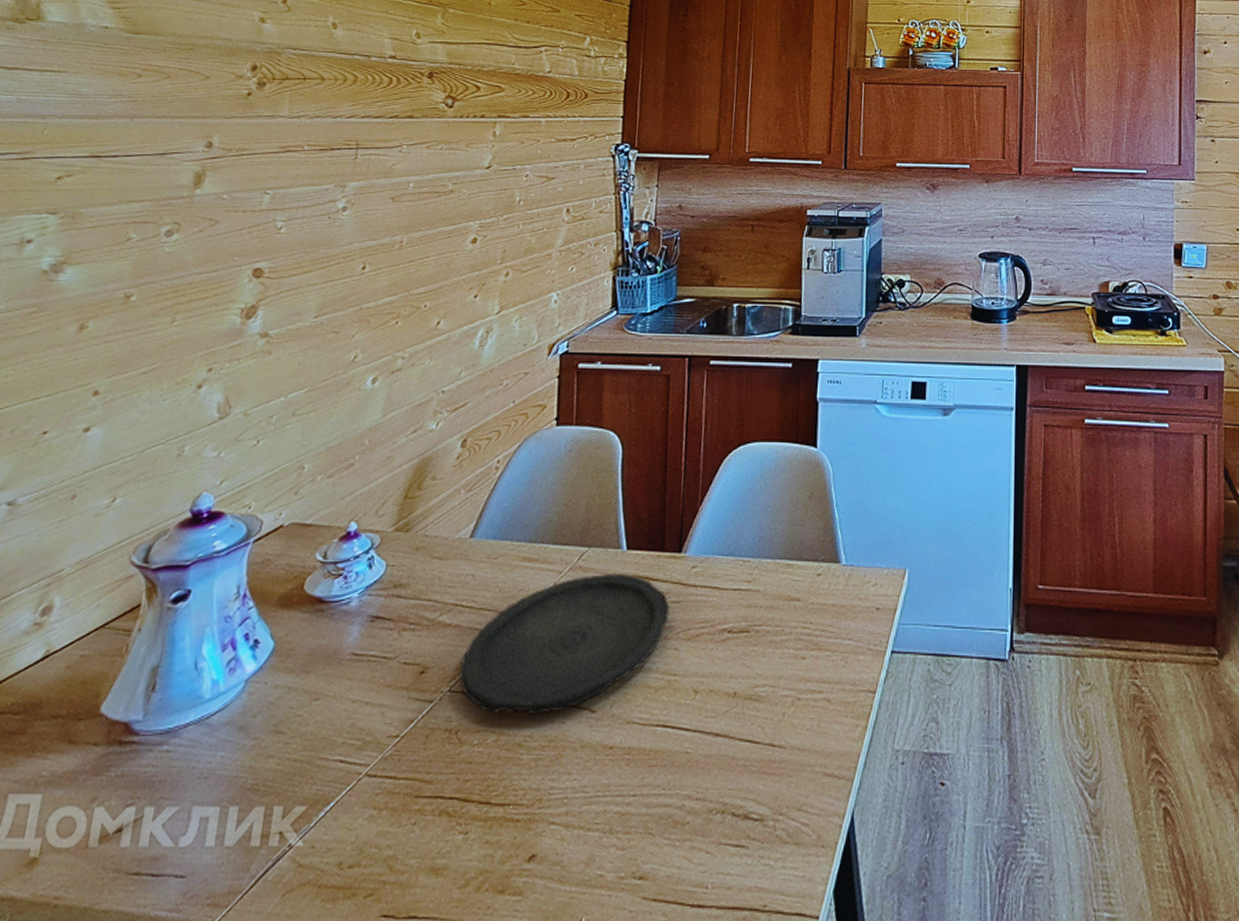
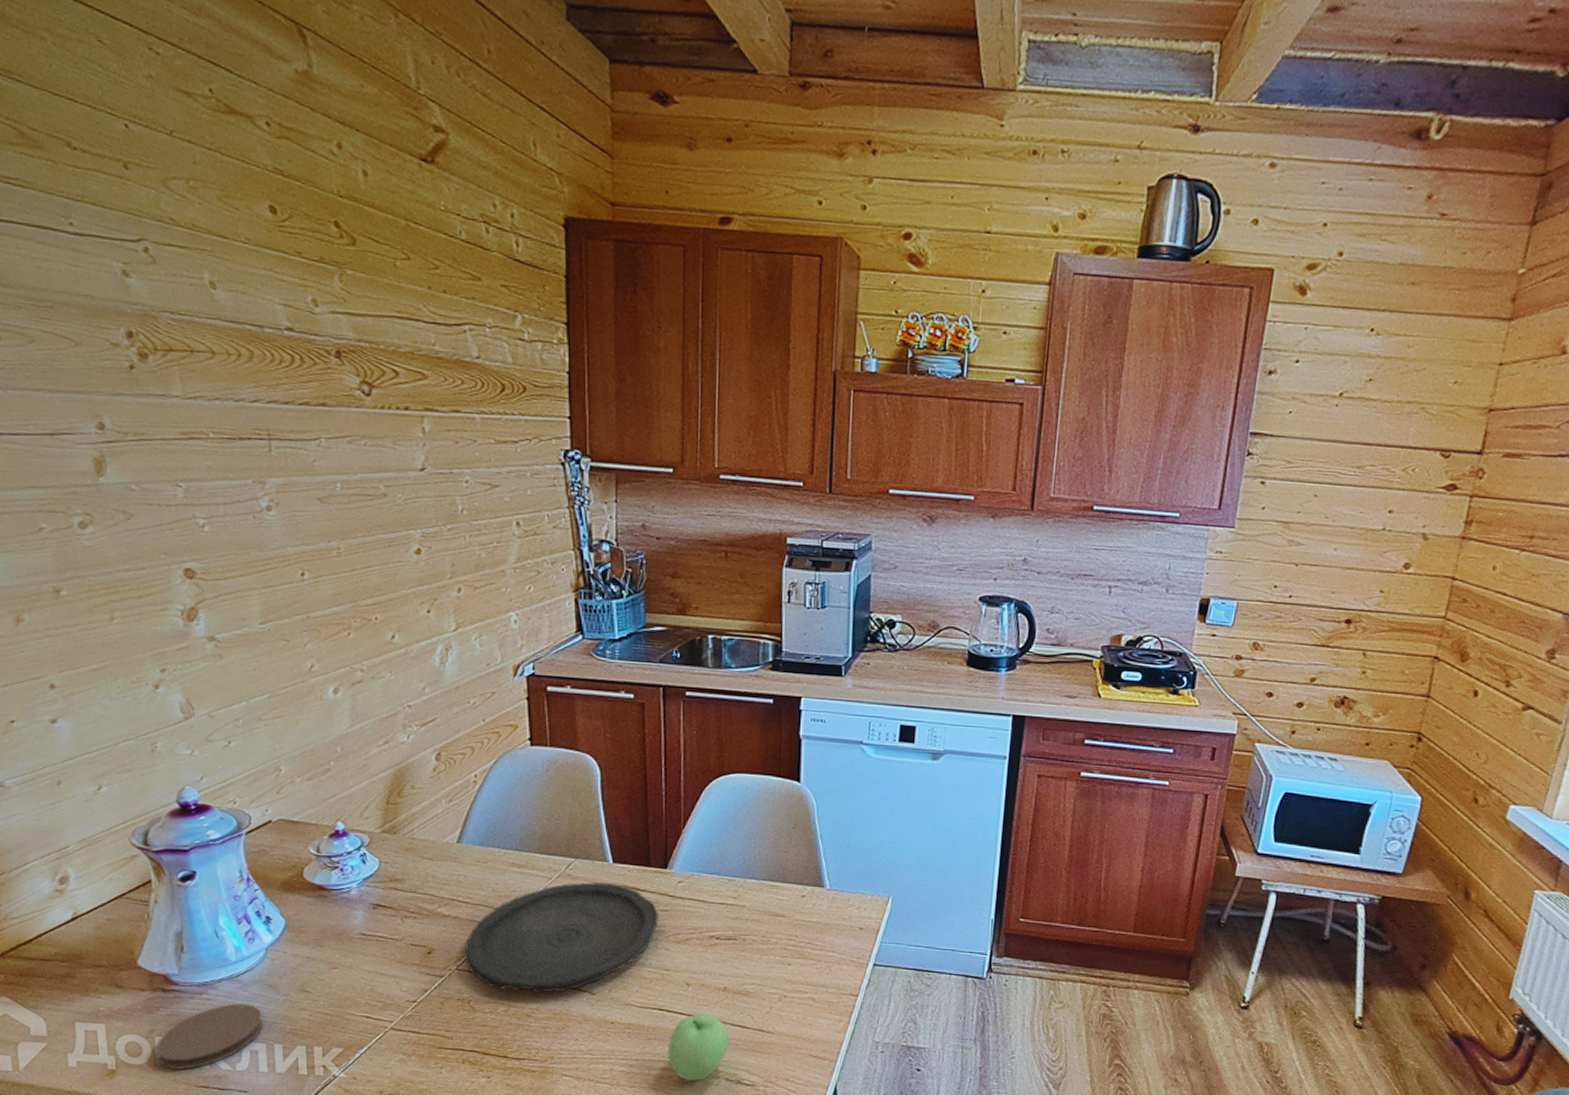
coaster: none [90,754,225,851] -> present [155,1003,263,1070]
apple: none [669,727,737,819] -> present [668,1013,729,1081]

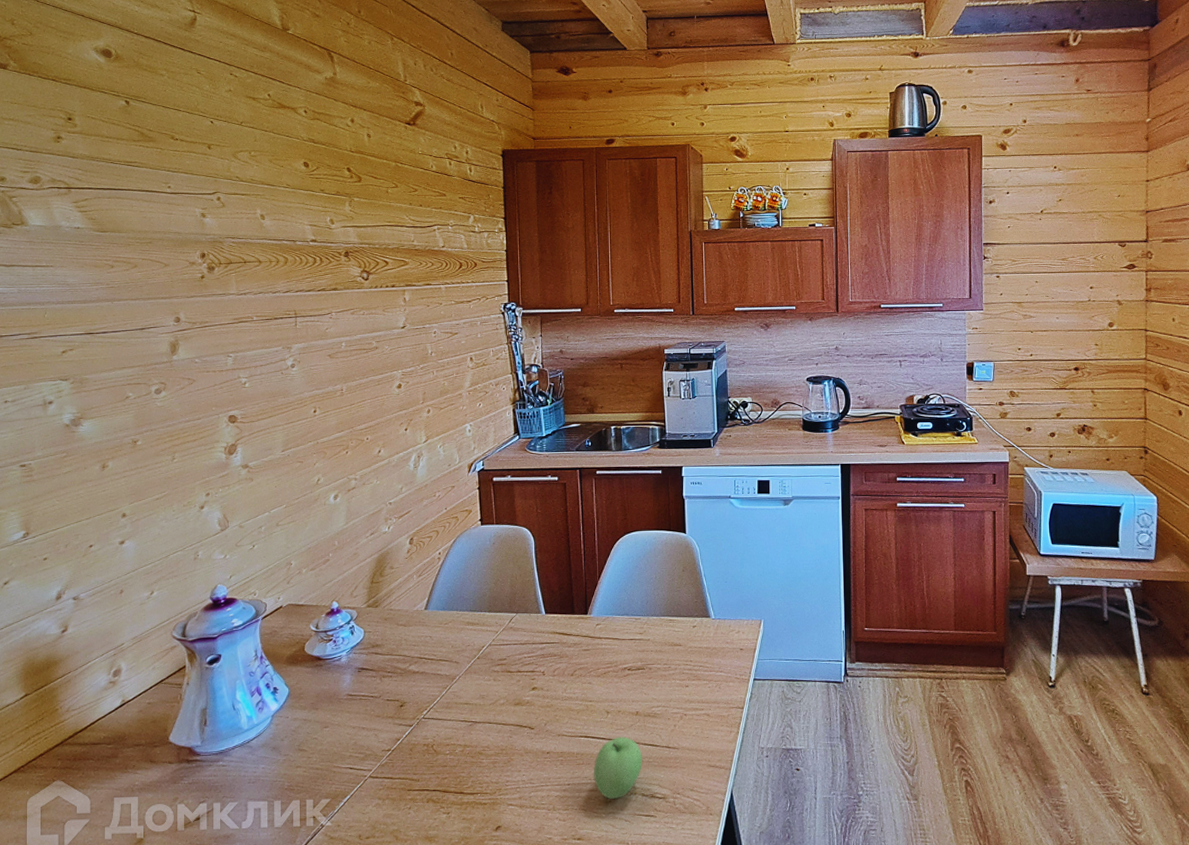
coaster: present [155,1003,263,1070] -> none [177,767,266,833]
plate: present [464,882,660,993] -> none [430,631,583,733]

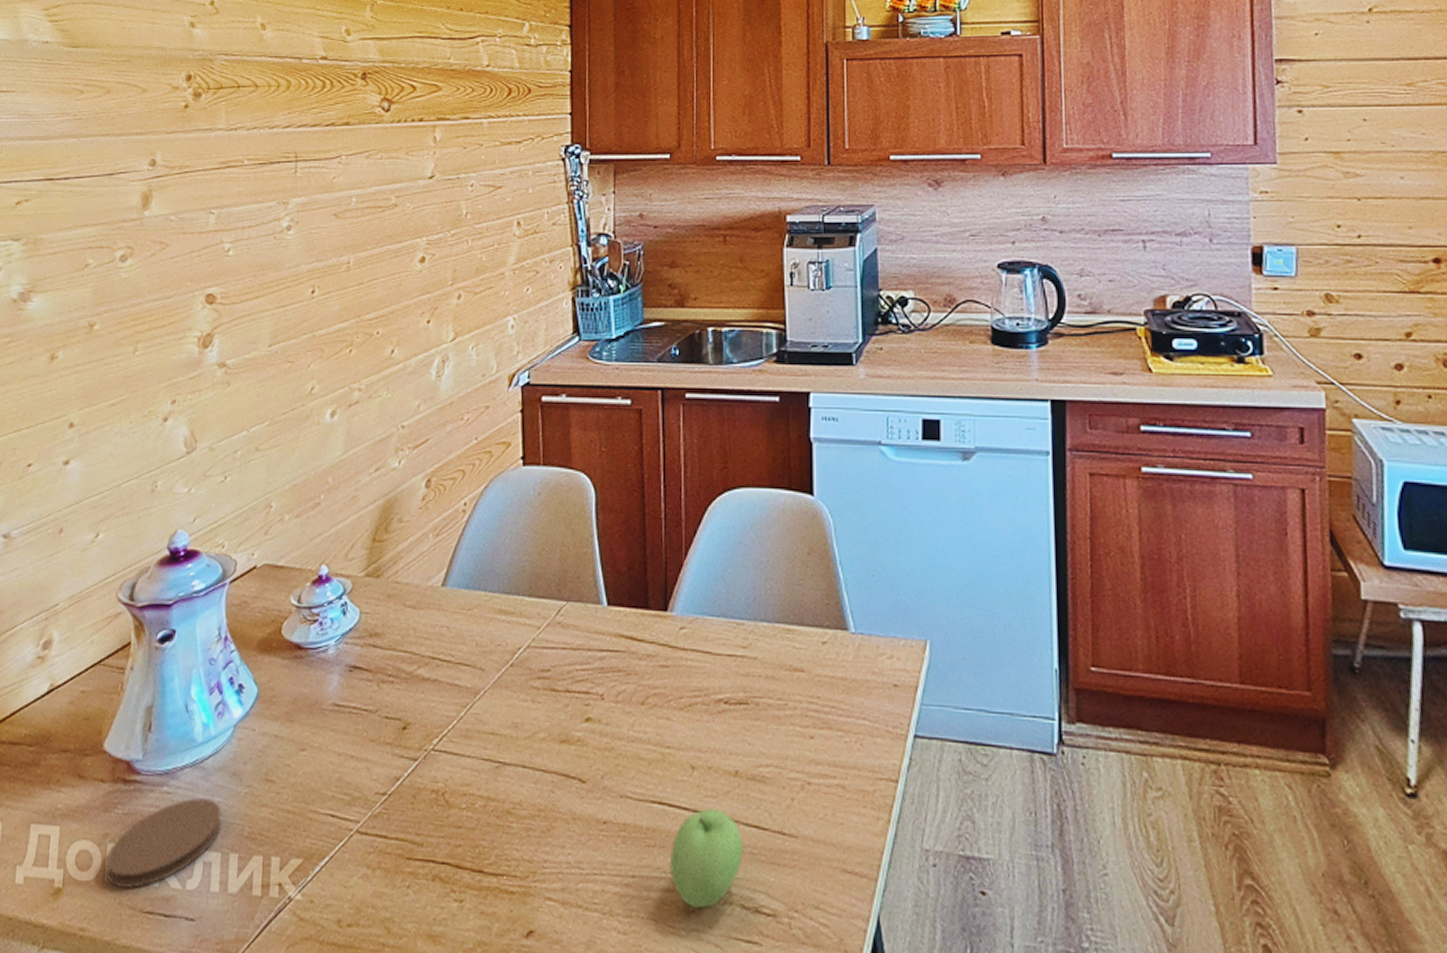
coaster: none [177,767,266,833] -> present [106,798,222,888]

